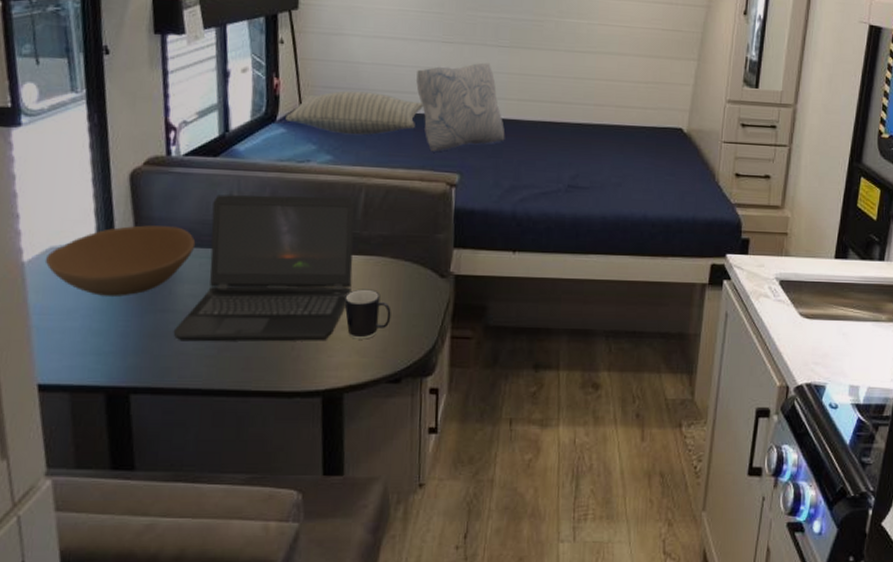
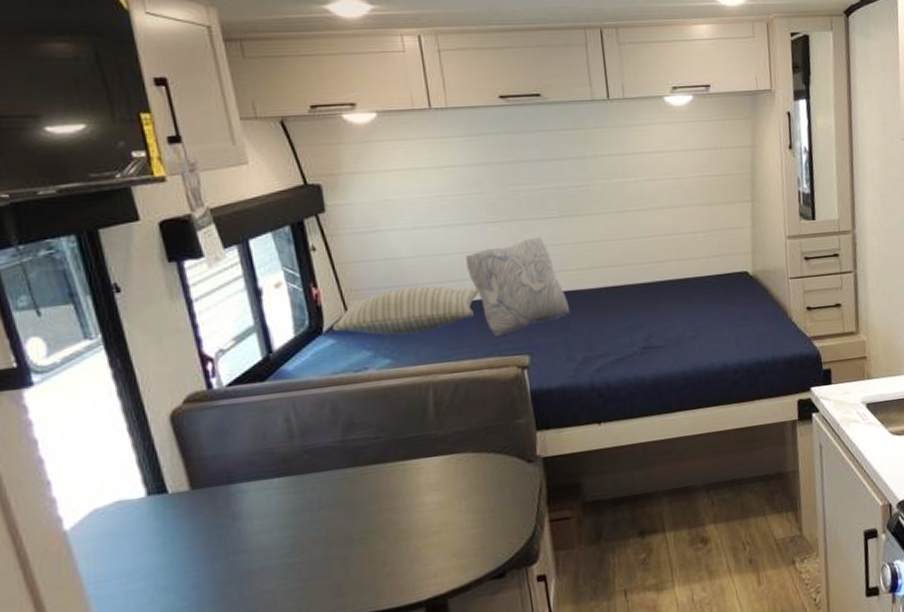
bowl: present [44,225,196,297] -> none [89,462,259,551]
laptop computer: present [173,194,355,342] -> none [250,399,437,581]
mug: present [344,289,391,339] -> none [431,488,484,542]

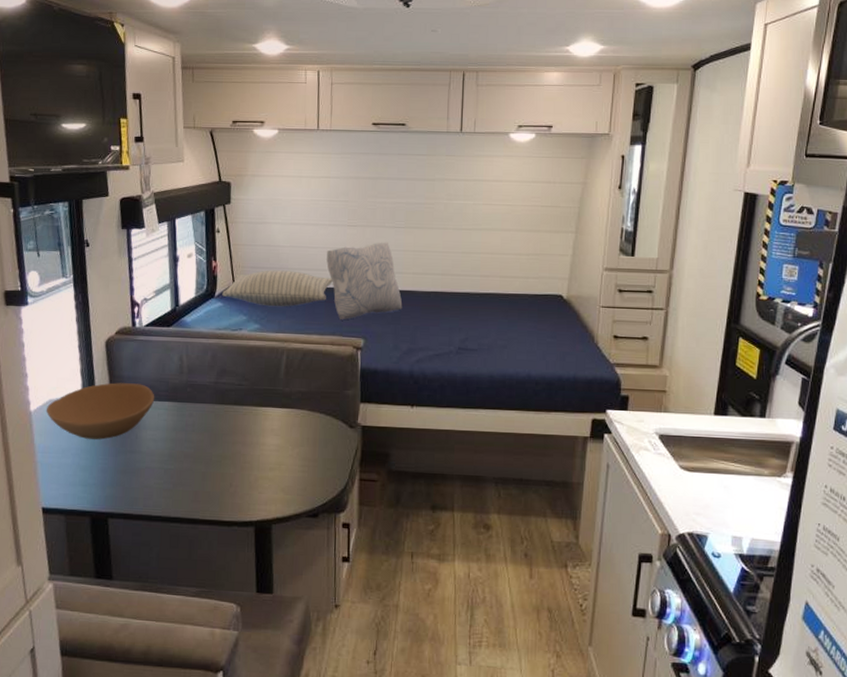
bowl: none [89,462,259,551] -> present [46,383,155,440]

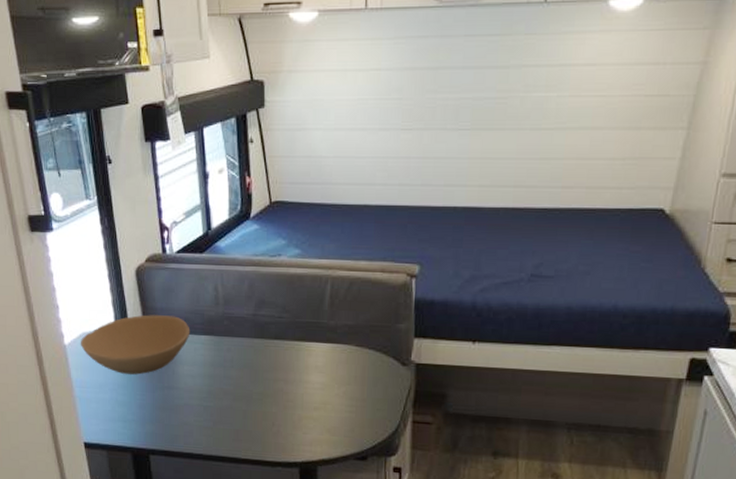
pillow: present [222,270,333,307] -> none [258,185,384,229]
cushion: present [326,242,403,320] -> none [376,148,466,244]

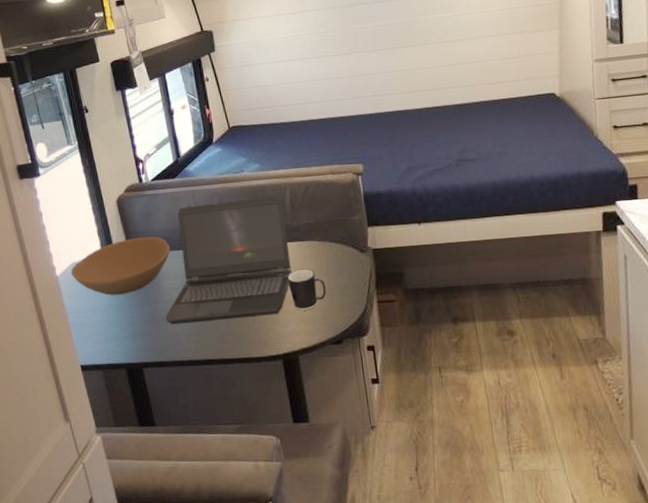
laptop computer: none [178,287,322,420] -> present [165,196,292,325]
mug: none [316,374,357,420] -> present [287,268,326,311]

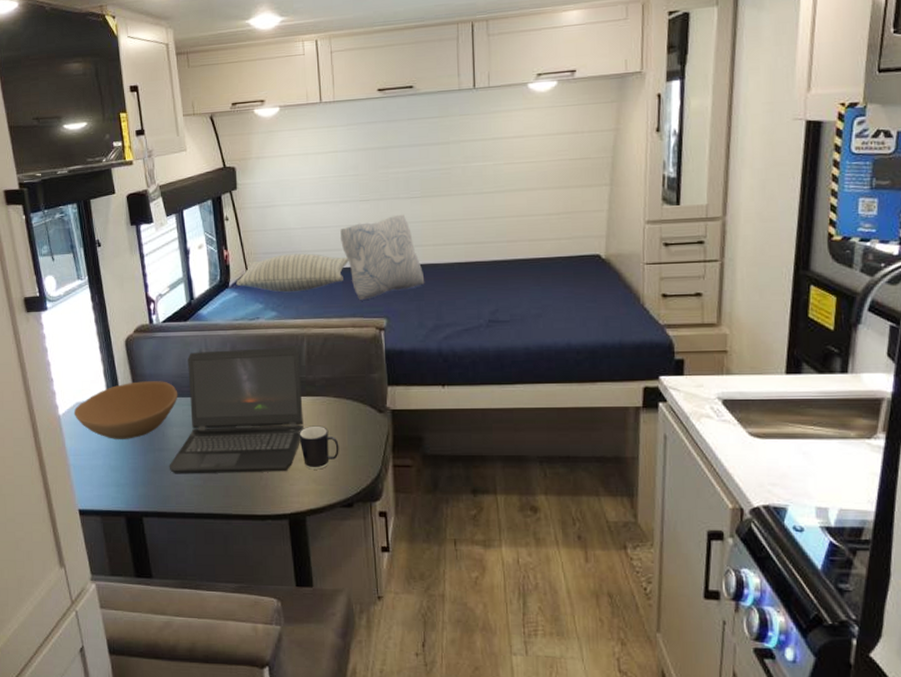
pillow: none [219,107,324,145] -> present [236,253,349,293]
cushion: none [314,66,396,149] -> present [340,214,425,301]

